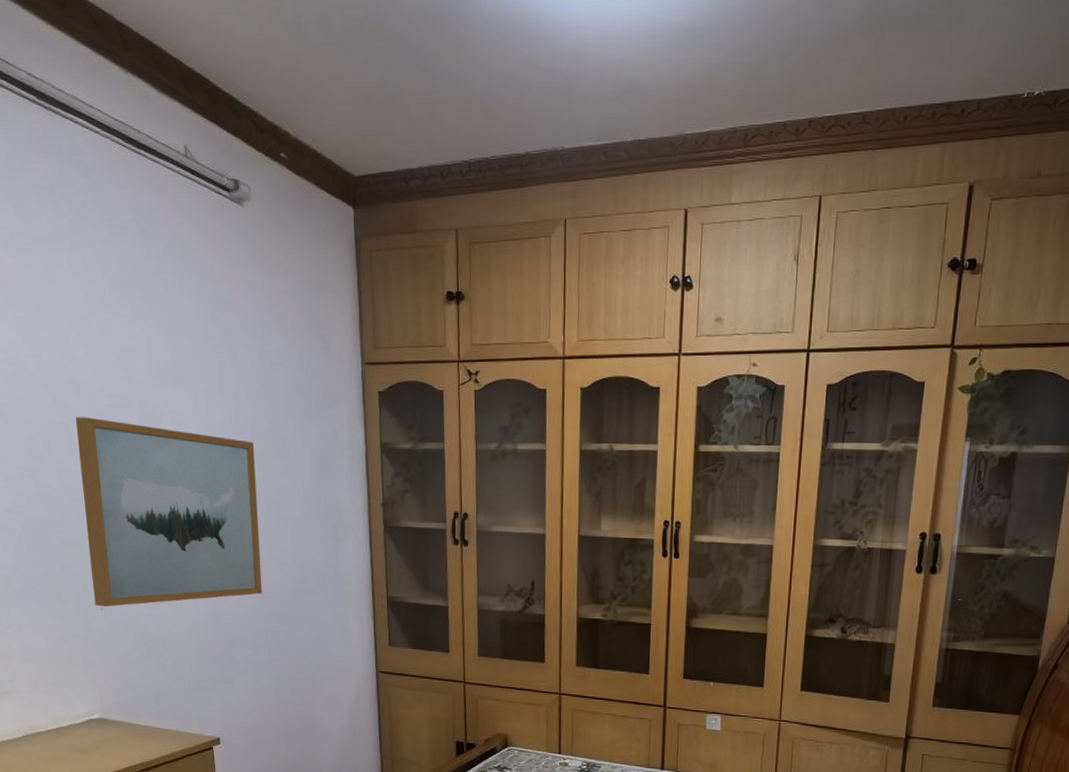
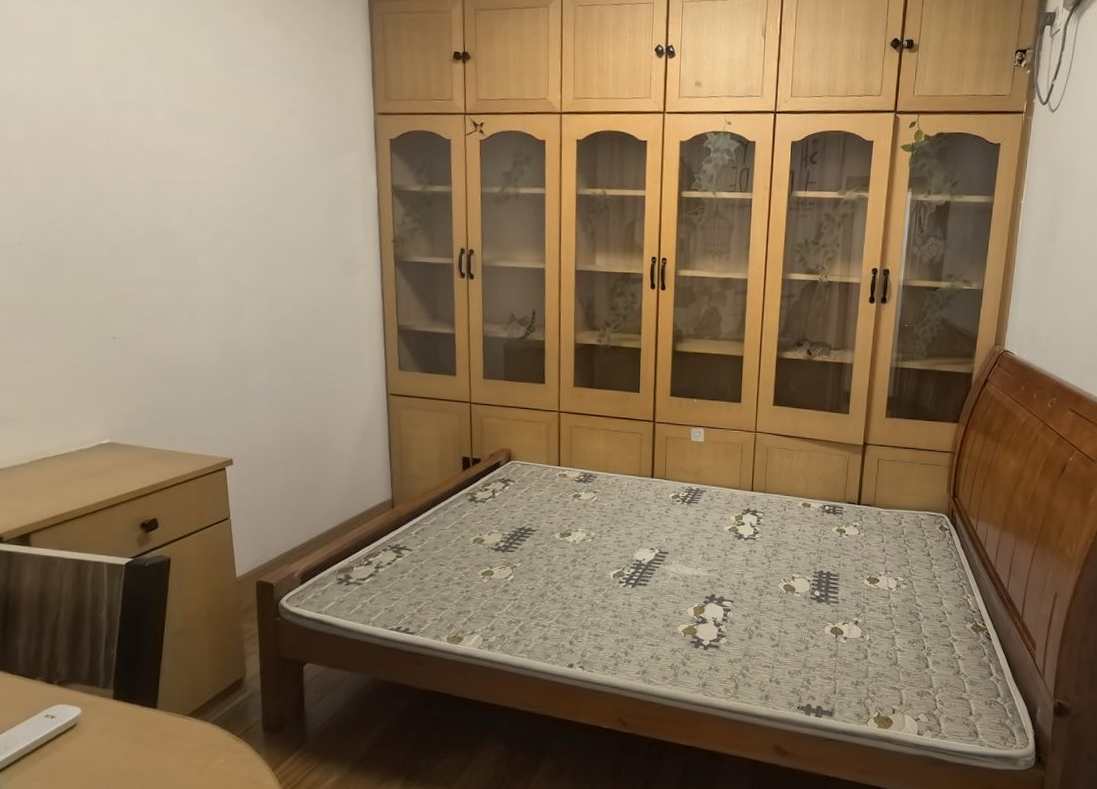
wall art: present [75,417,262,607] -> none [90,157,276,337]

